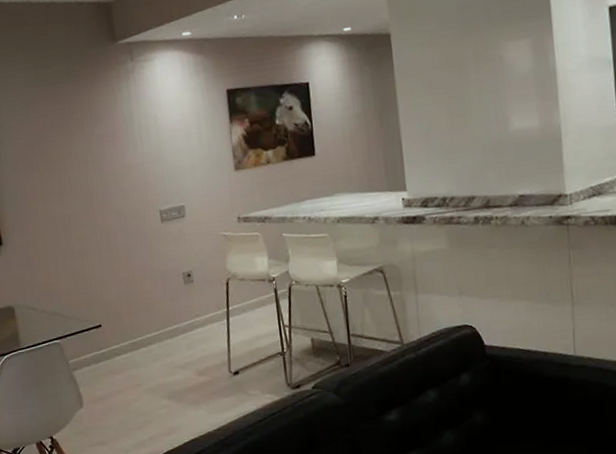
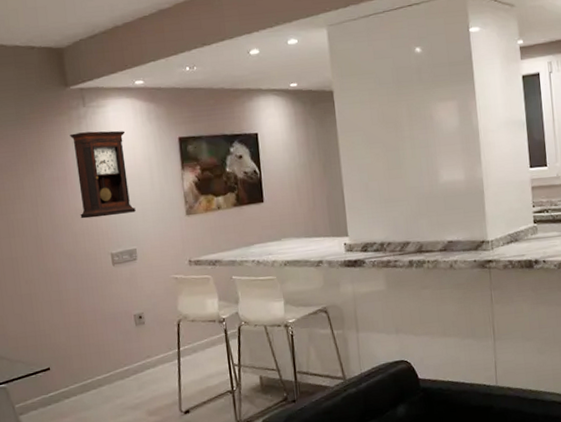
pendulum clock: none [118,84,184,176] -> present [70,130,136,219]

